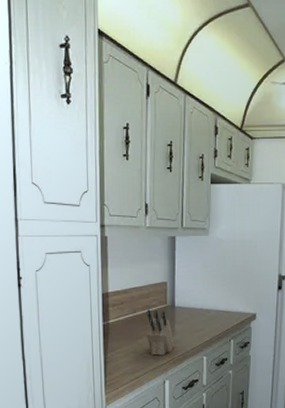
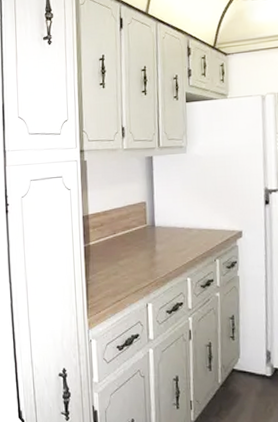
knife block: present [146,309,175,356] -> none [126,230,157,277]

